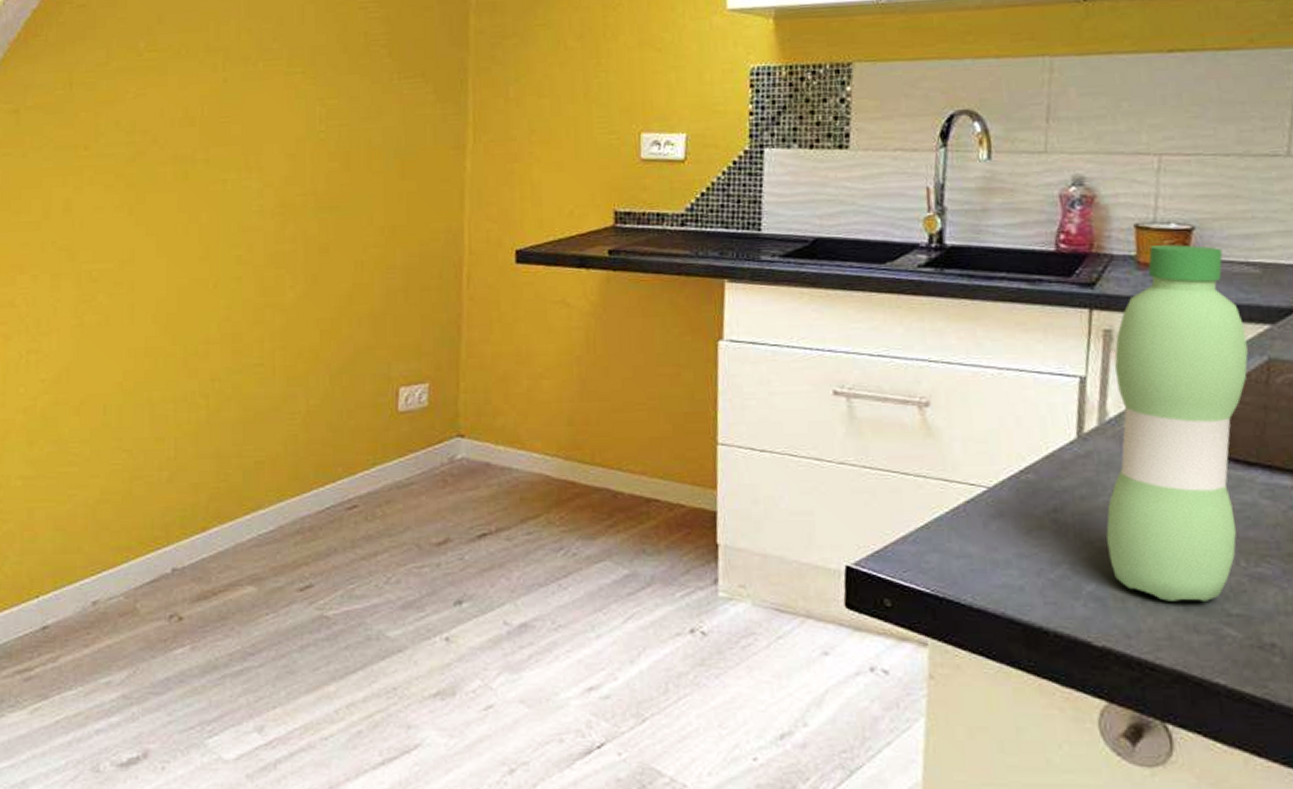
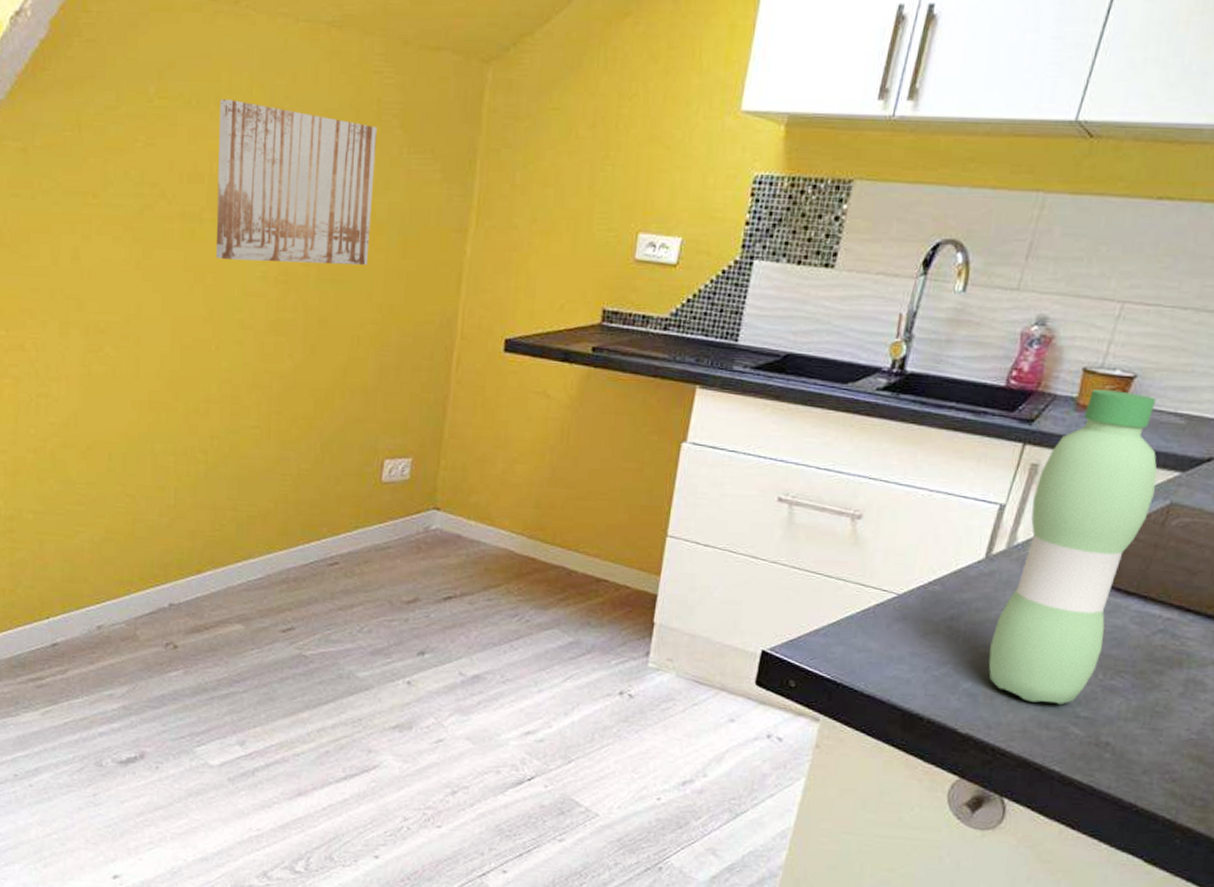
wall art: none [208,45,367,198] -> present [215,98,377,265]

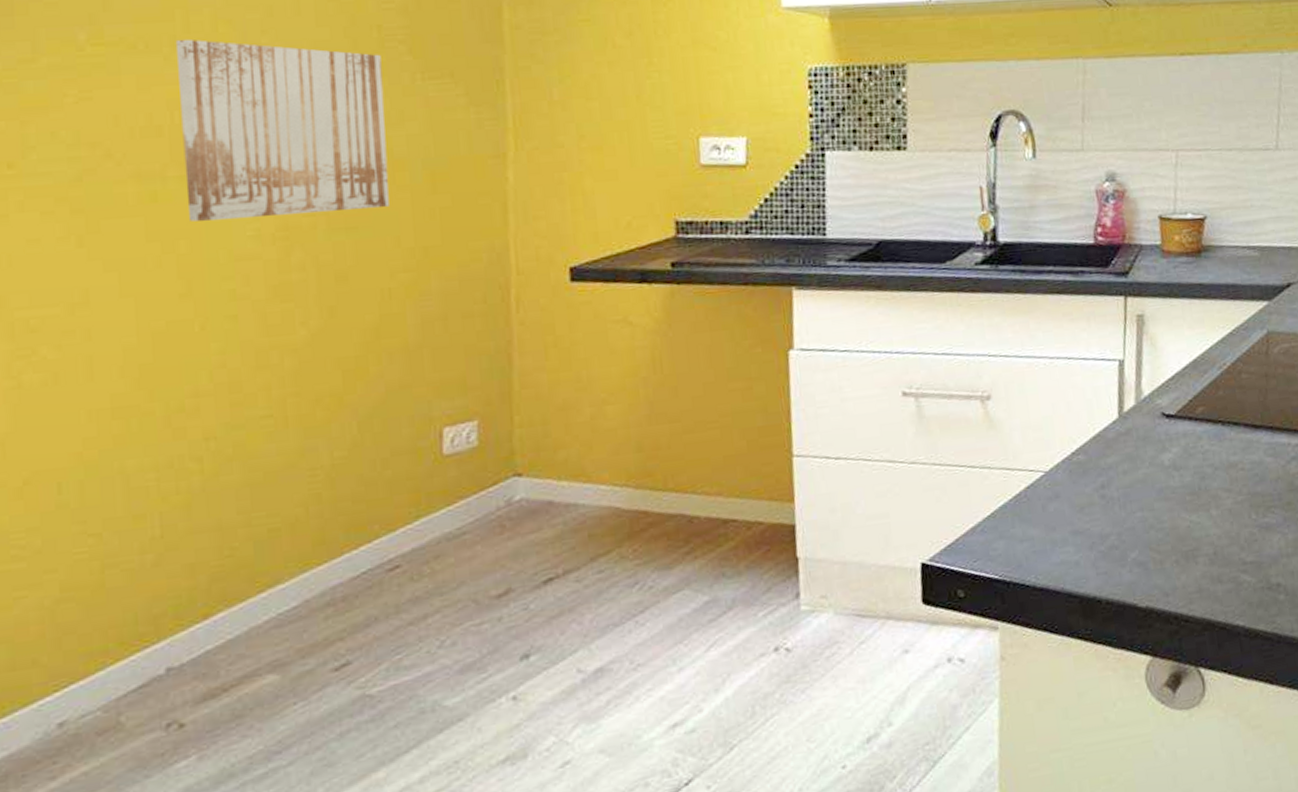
water bottle: present [988,389,1157,705] -> none [1145,233,1252,558]

